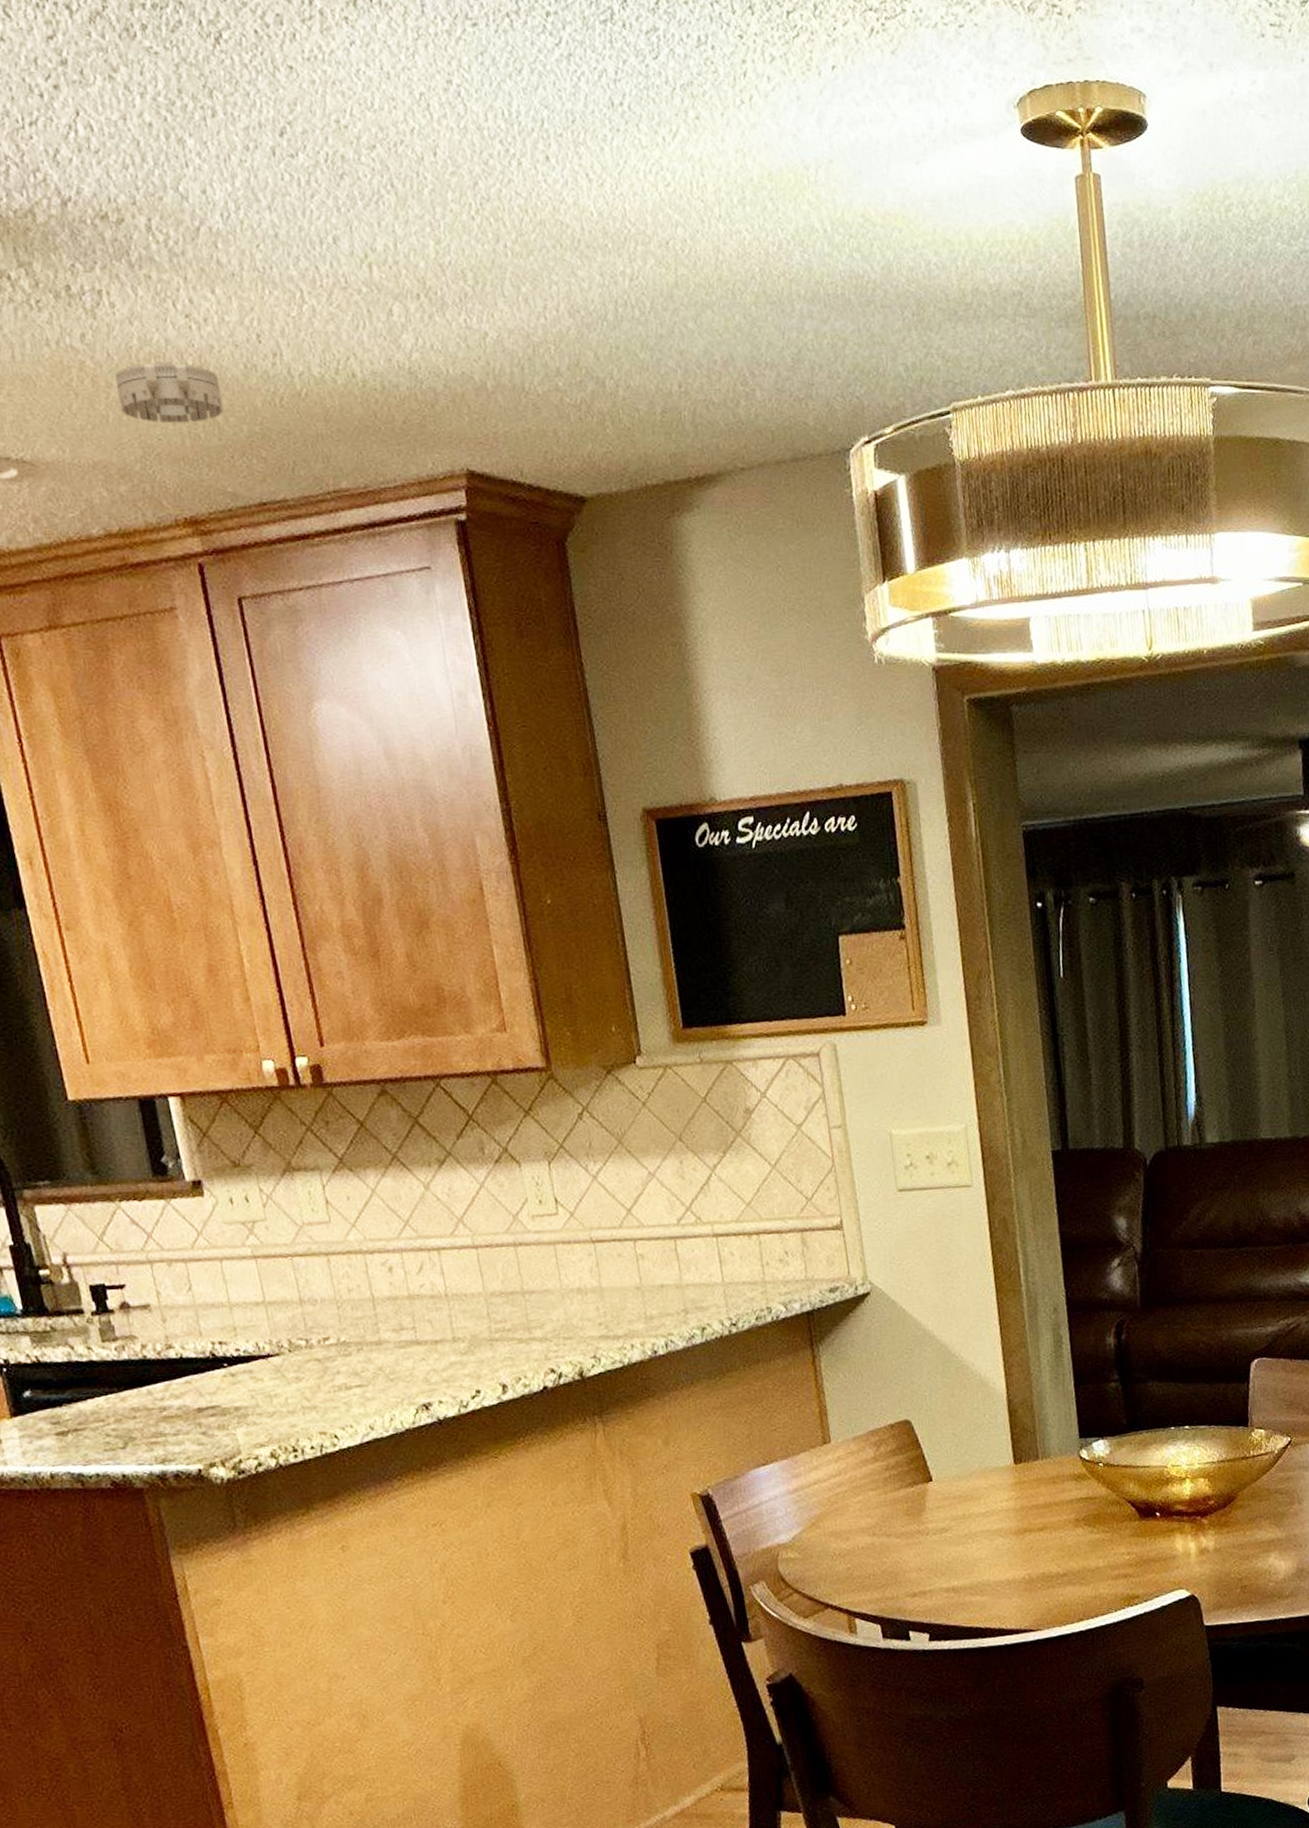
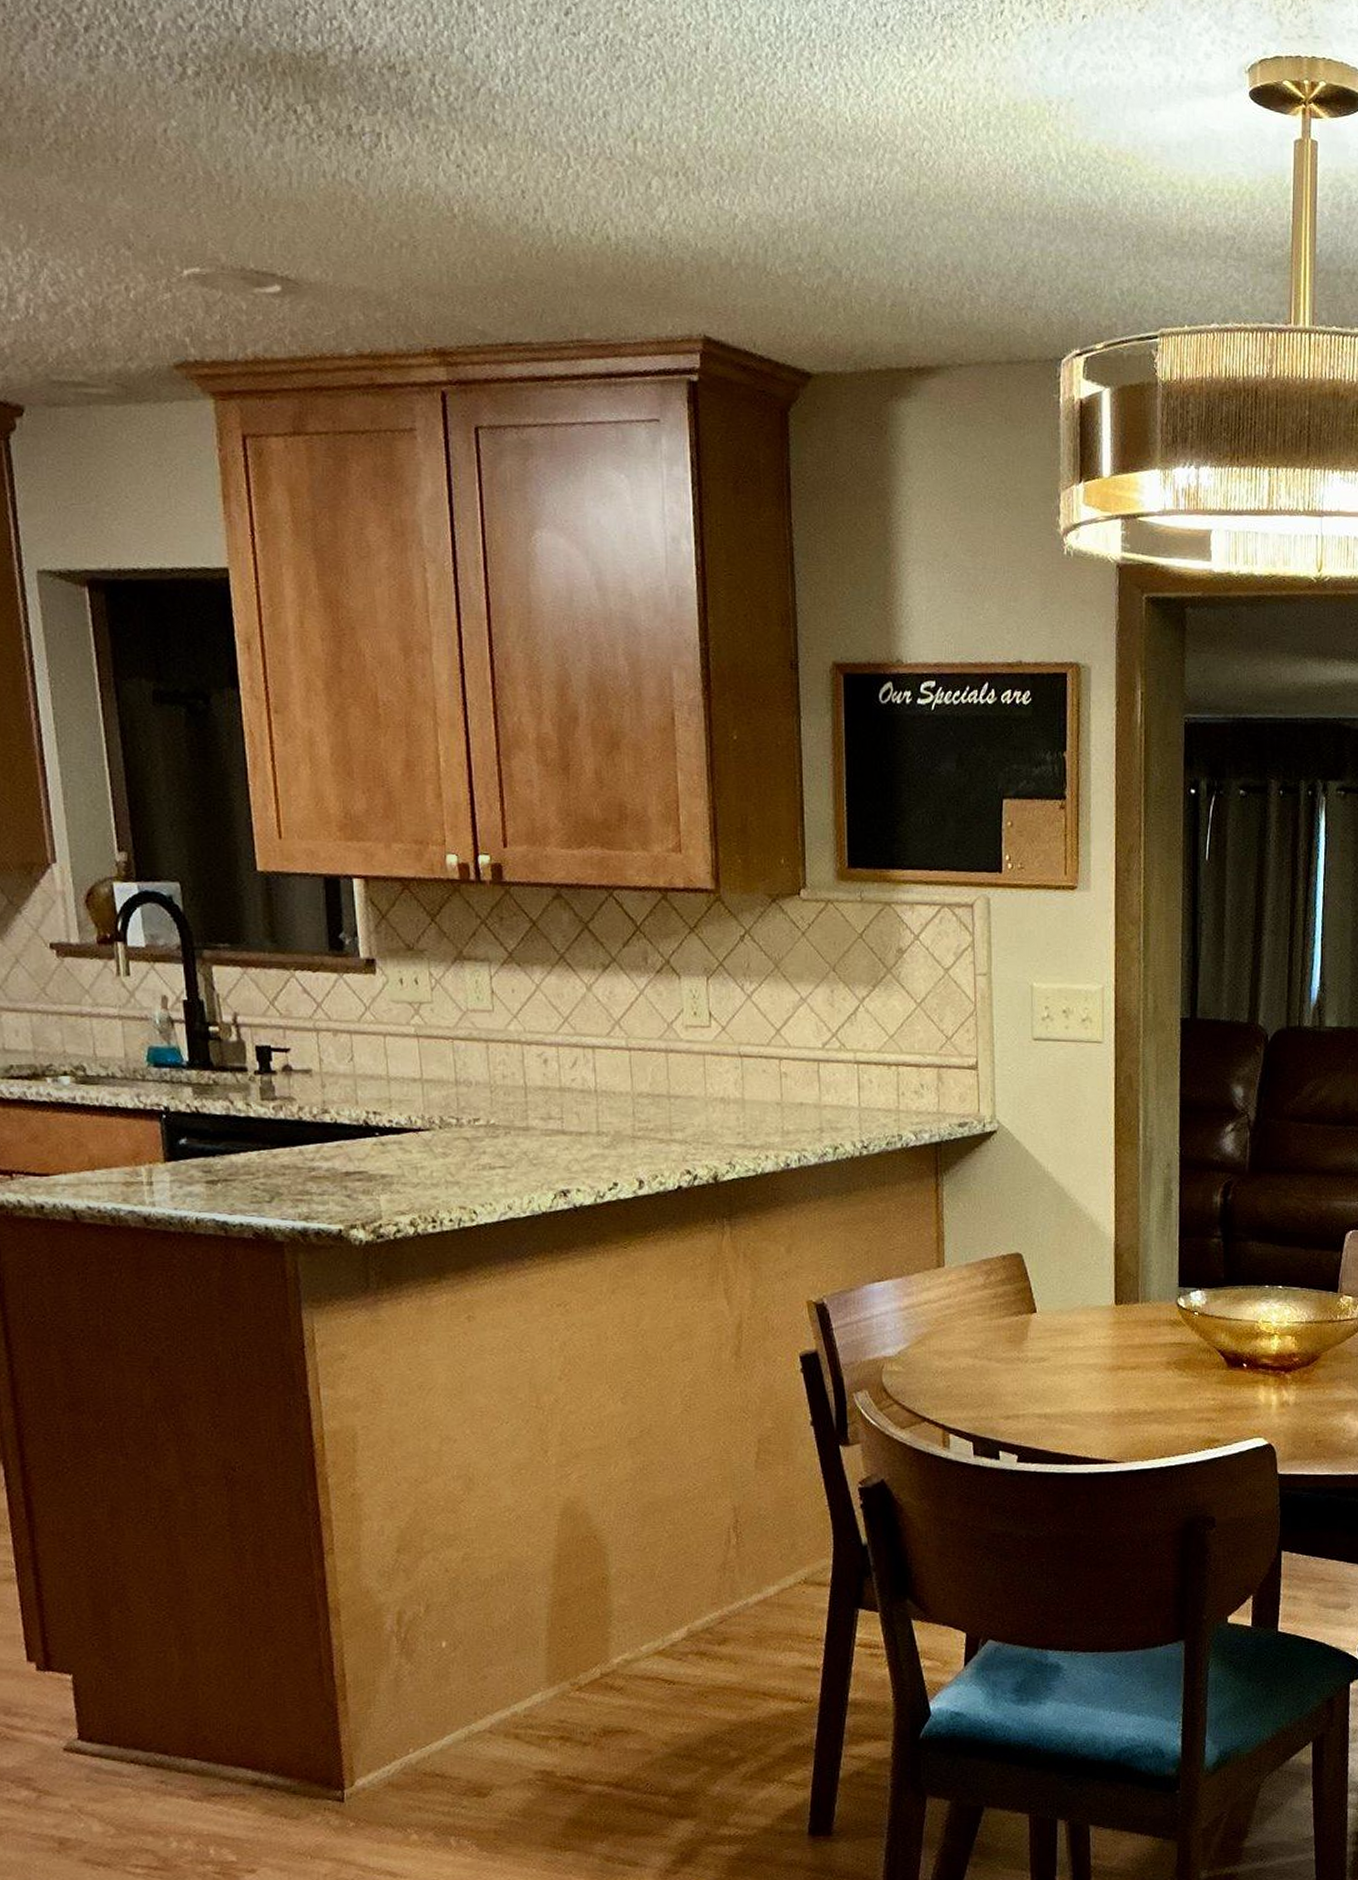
smoke detector: present [114,361,224,424] -> none [383,203,483,263]

